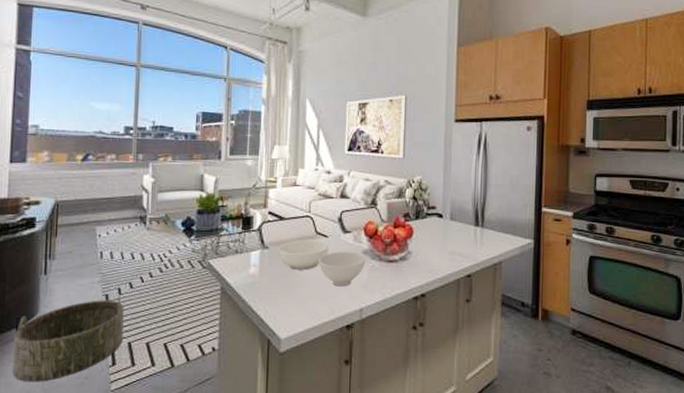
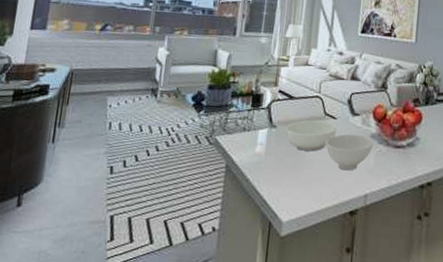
basket: present [12,296,124,382] -> none [9,169,128,254]

